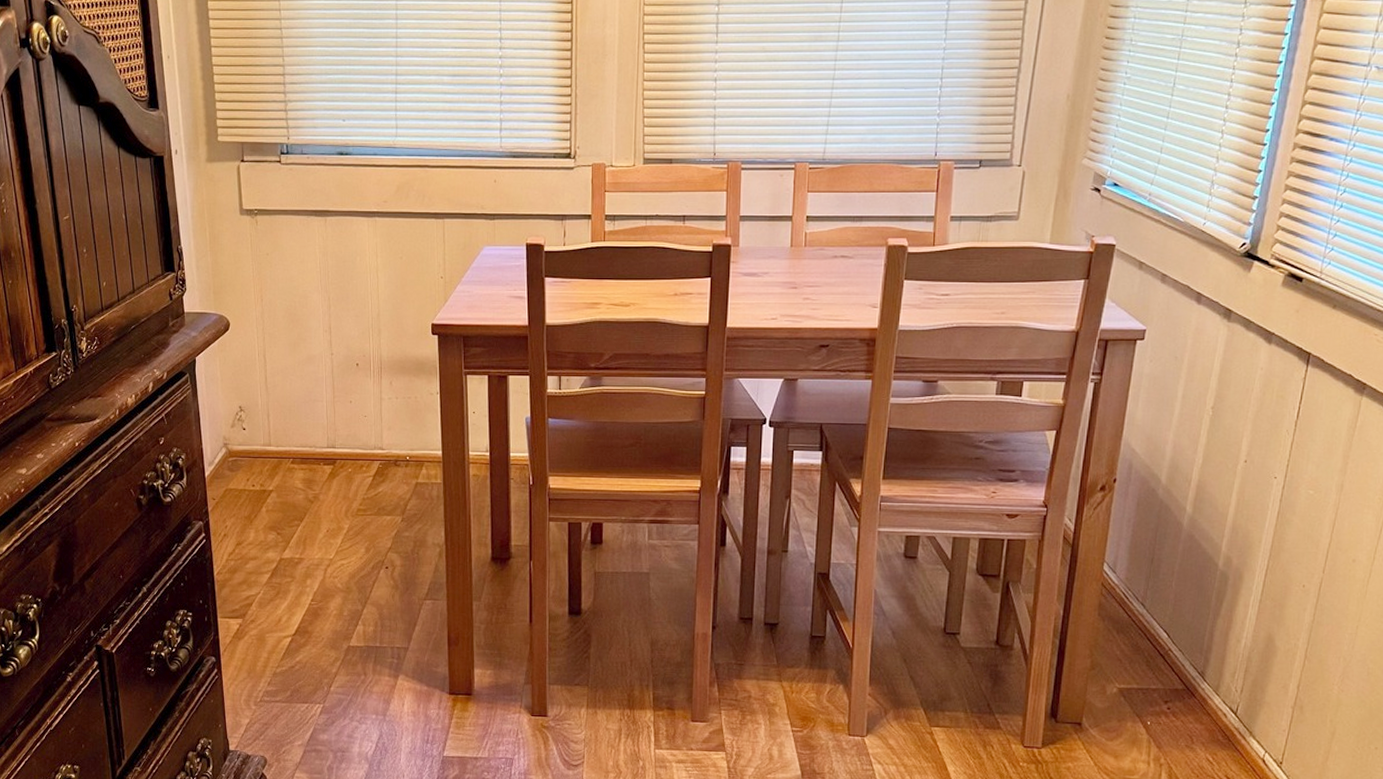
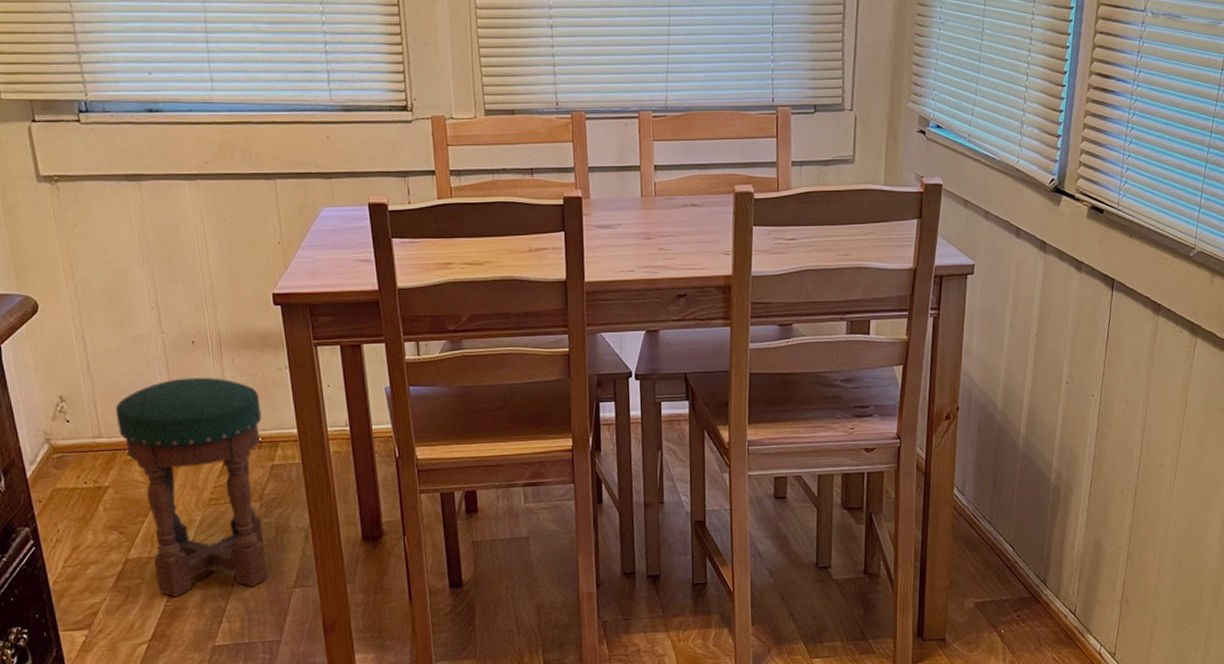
stool: none [285,397,411,597] -> present [115,377,268,597]

